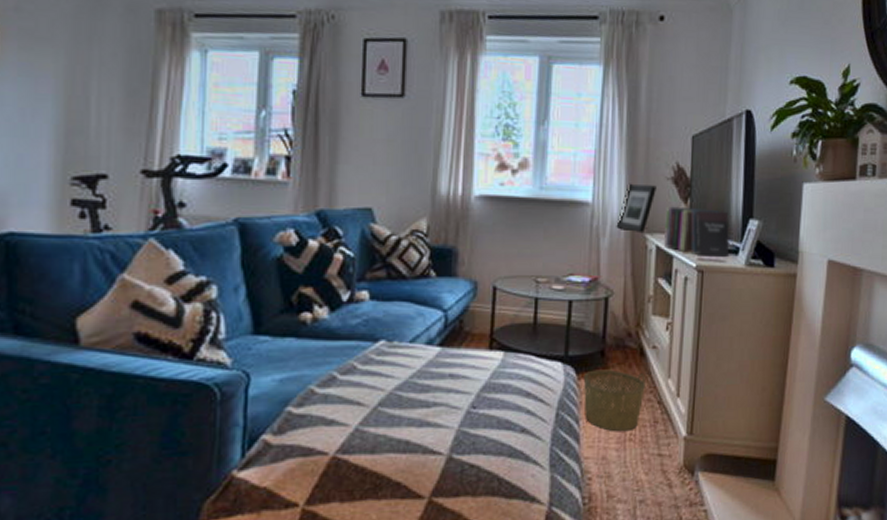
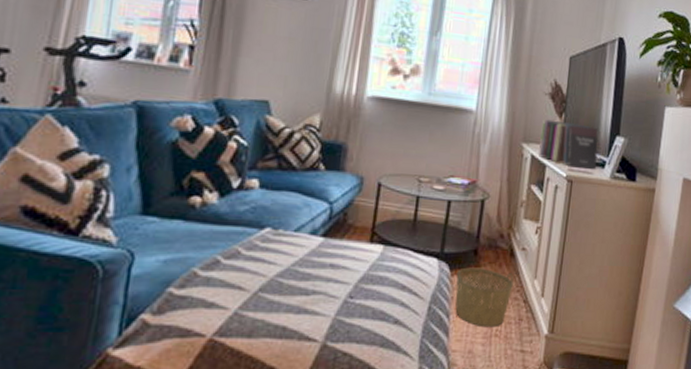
picture frame: present [616,185,657,234] -> none [496,97,535,143]

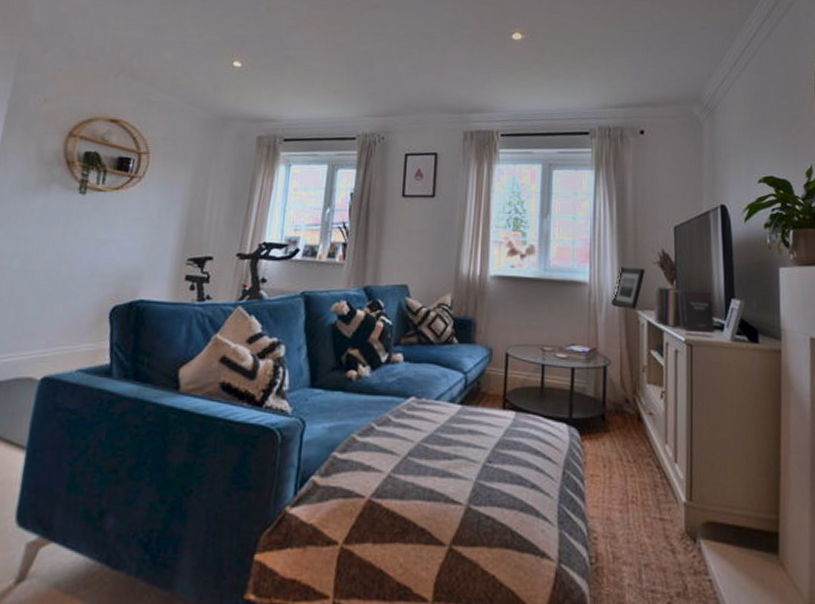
basket: present [455,267,514,328] -> none [586,432,644,494]
picture frame: none [496,97,535,143] -> present [611,268,645,310]

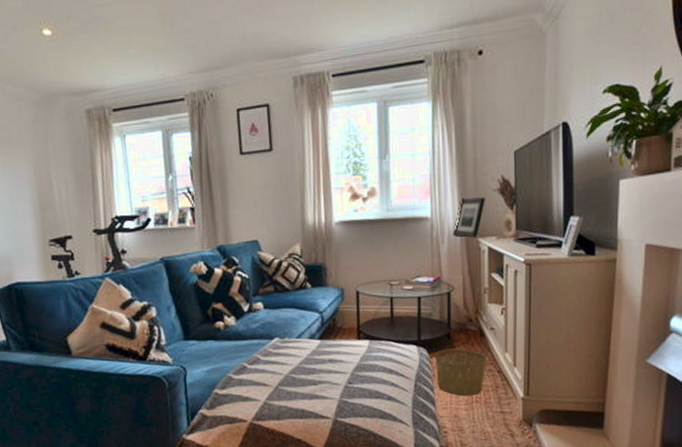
basket: none [586,432,644,494] -> present [434,348,486,396]
books: present [653,286,716,333] -> none [494,212,554,252]

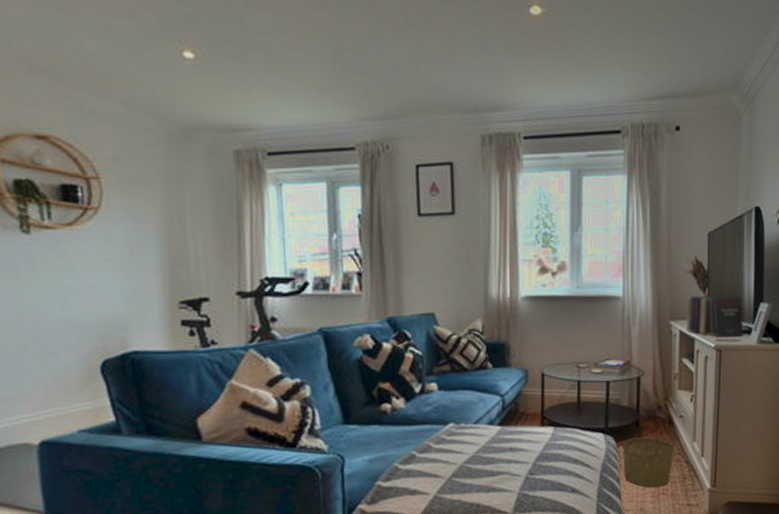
picture frame: present [453,197,485,239] -> none [644,278,678,321]
books: none [494,212,554,252] -> present [685,295,744,338]

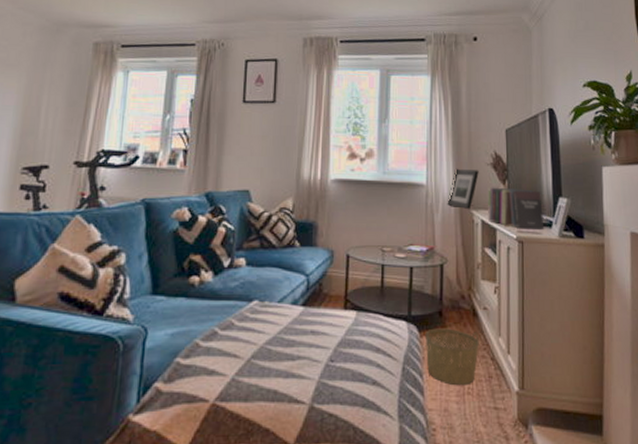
picture frame: none [644,278,678,321] -> present [447,169,479,210]

